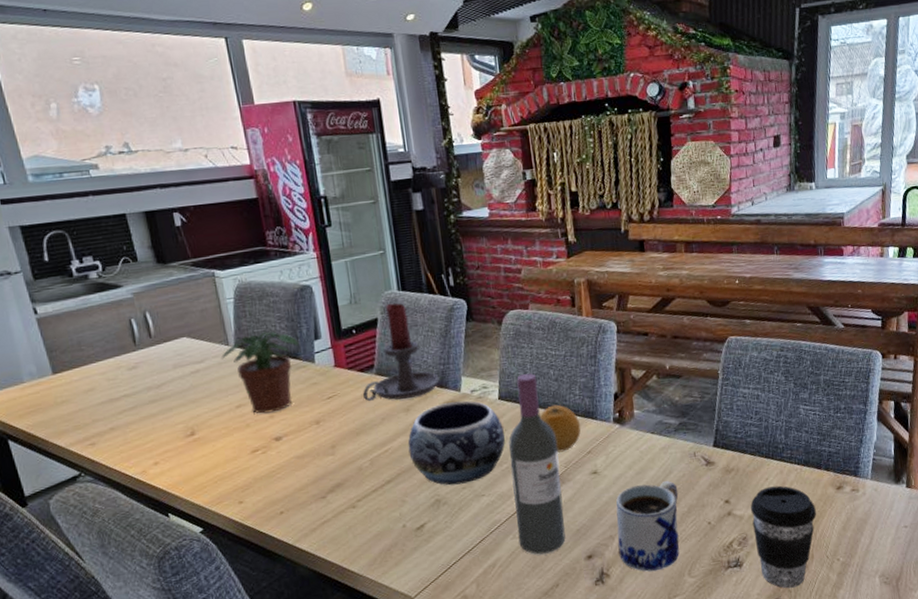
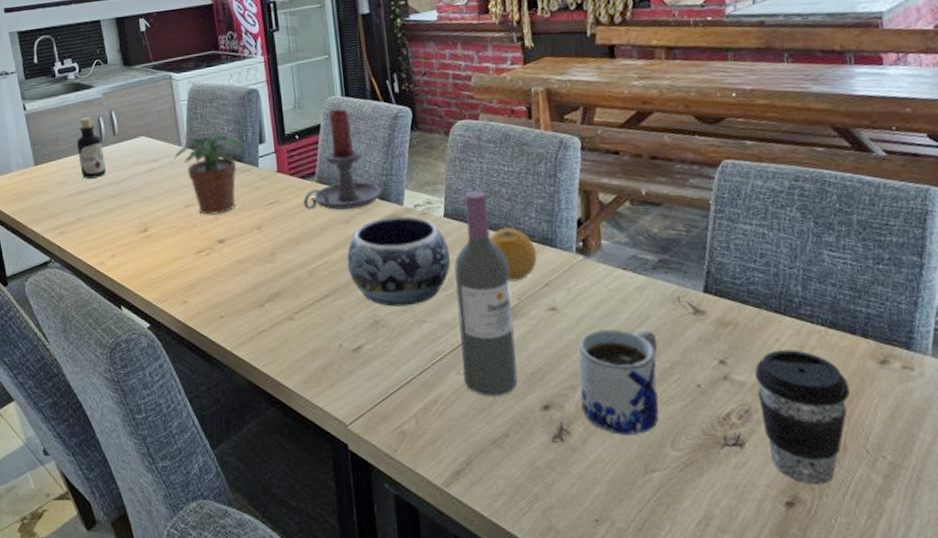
bottle: none [104,319,142,385] -> present [76,117,106,179]

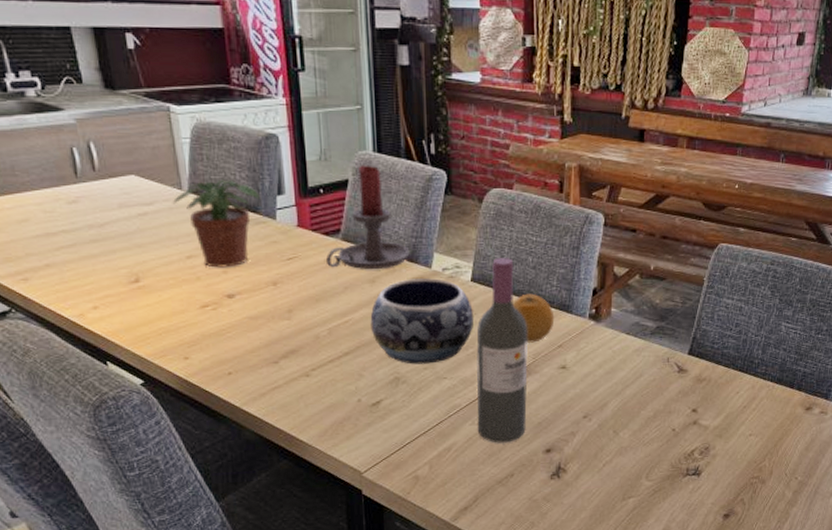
bottle: present [76,117,106,179] -> none [41,146,83,219]
mug: present [578,328,659,436] -> none [578,384,646,472]
coffee cup: present [754,350,850,485] -> none [716,400,782,501]

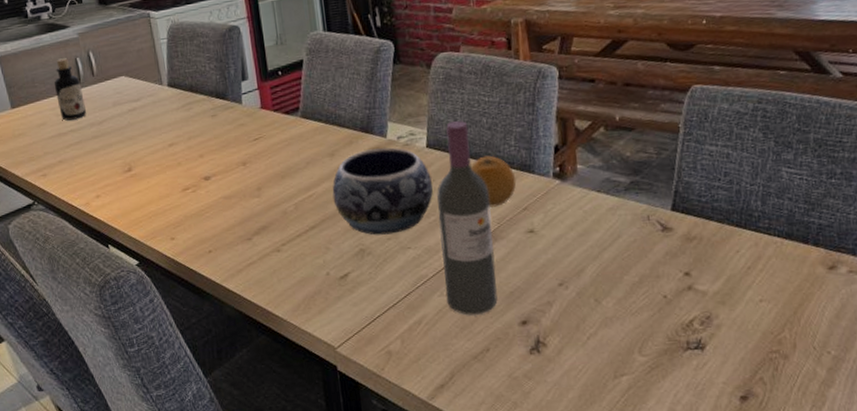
bottle: none [41,146,83,219] -> present [54,58,86,121]
potted plant: present [172,179,260,268] -> none [155,71,227,153]
candle holder: present [326,165,410,270] -> none [288,44,365,145]

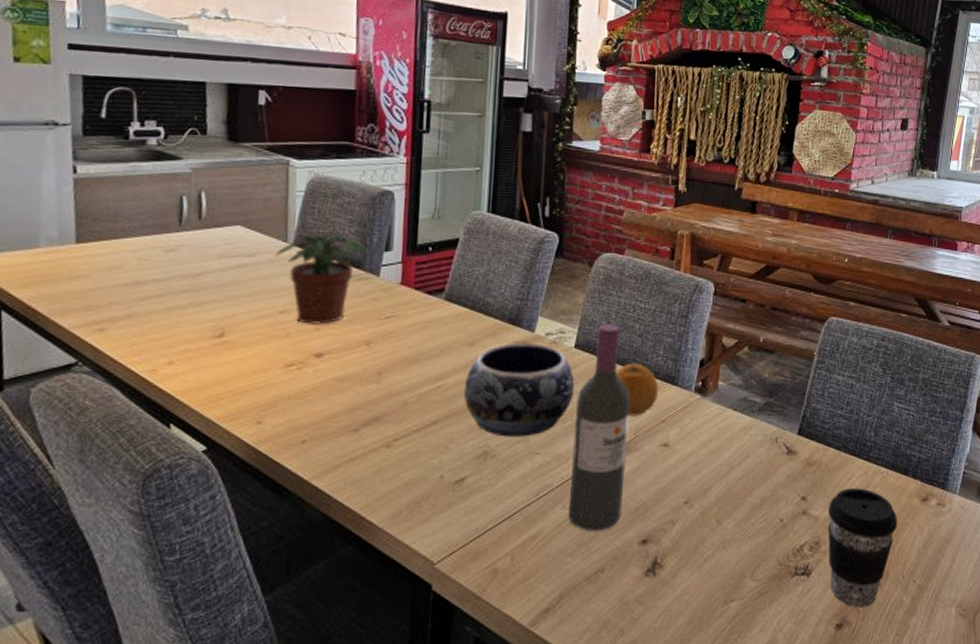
bottle: present [54,58,86,121] -> none [143,193,181,268]
potted plant: none [155,71,227,153] -> present [274,233,366,325]
coffee cup: none [715,260,801,380] -> present [827,488,897,608]

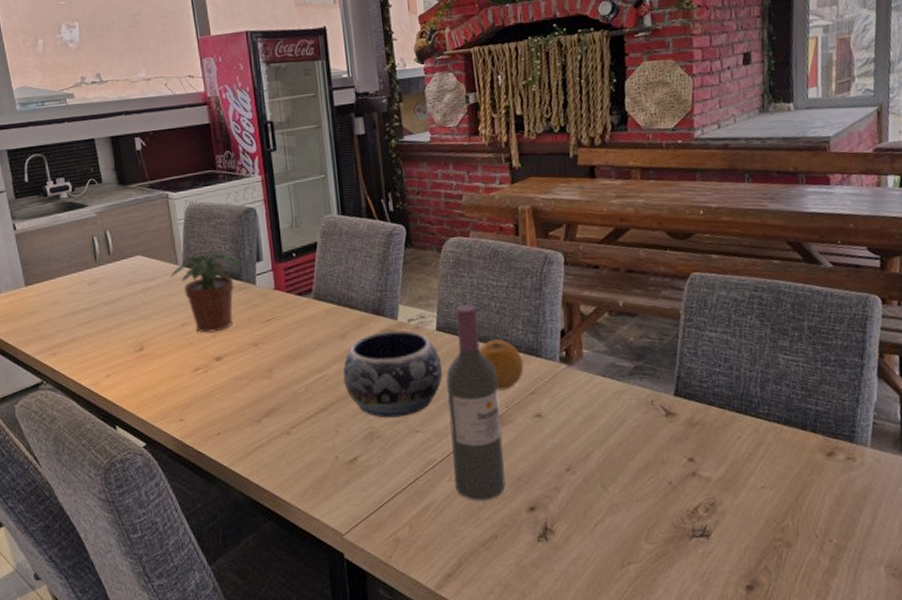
coffee cup: present [827,488,897,608] -> none [718,446,802,569]

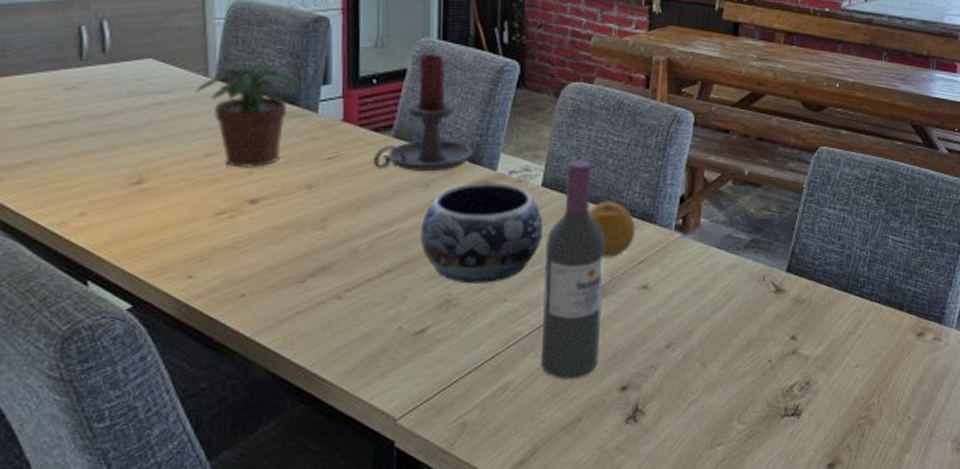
candle holder: none [301,227,376,326] -> present [374,53,473,172]

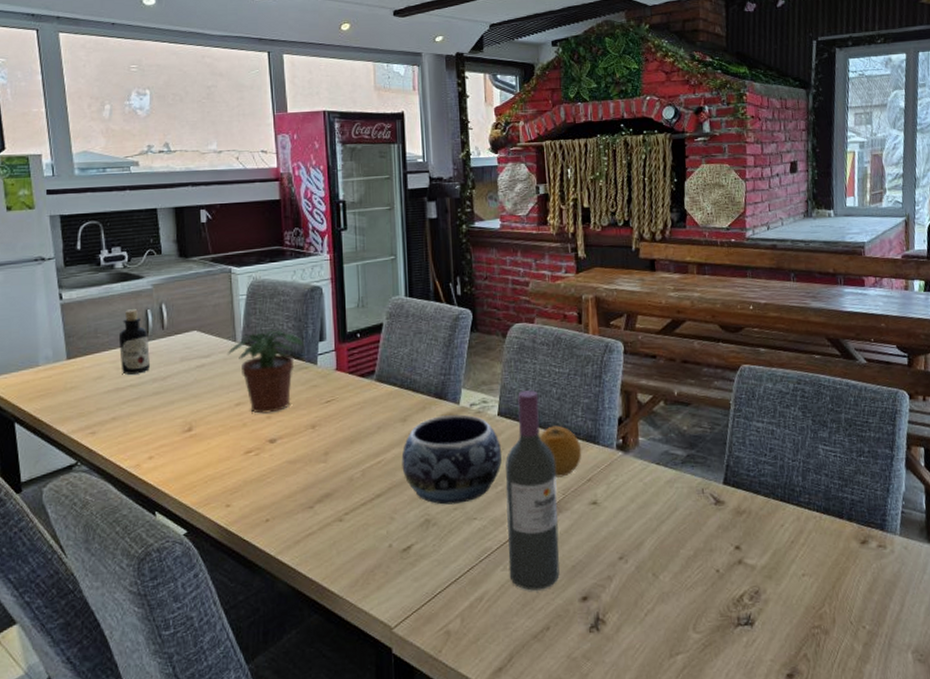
bottle: none [37,23,84,108] -> present [118,309,150,375]
candle holder: present [374,53,473,172] -> none [362,309,439,409]

